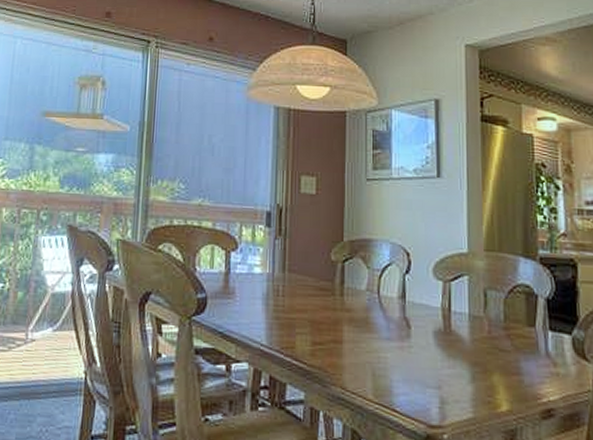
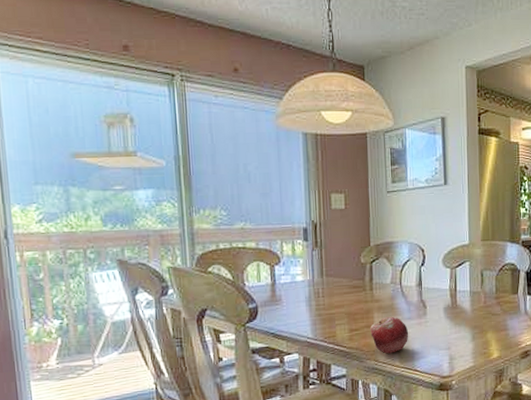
fruit: none [338,332,387,382] -> present [370,316,409,354]

